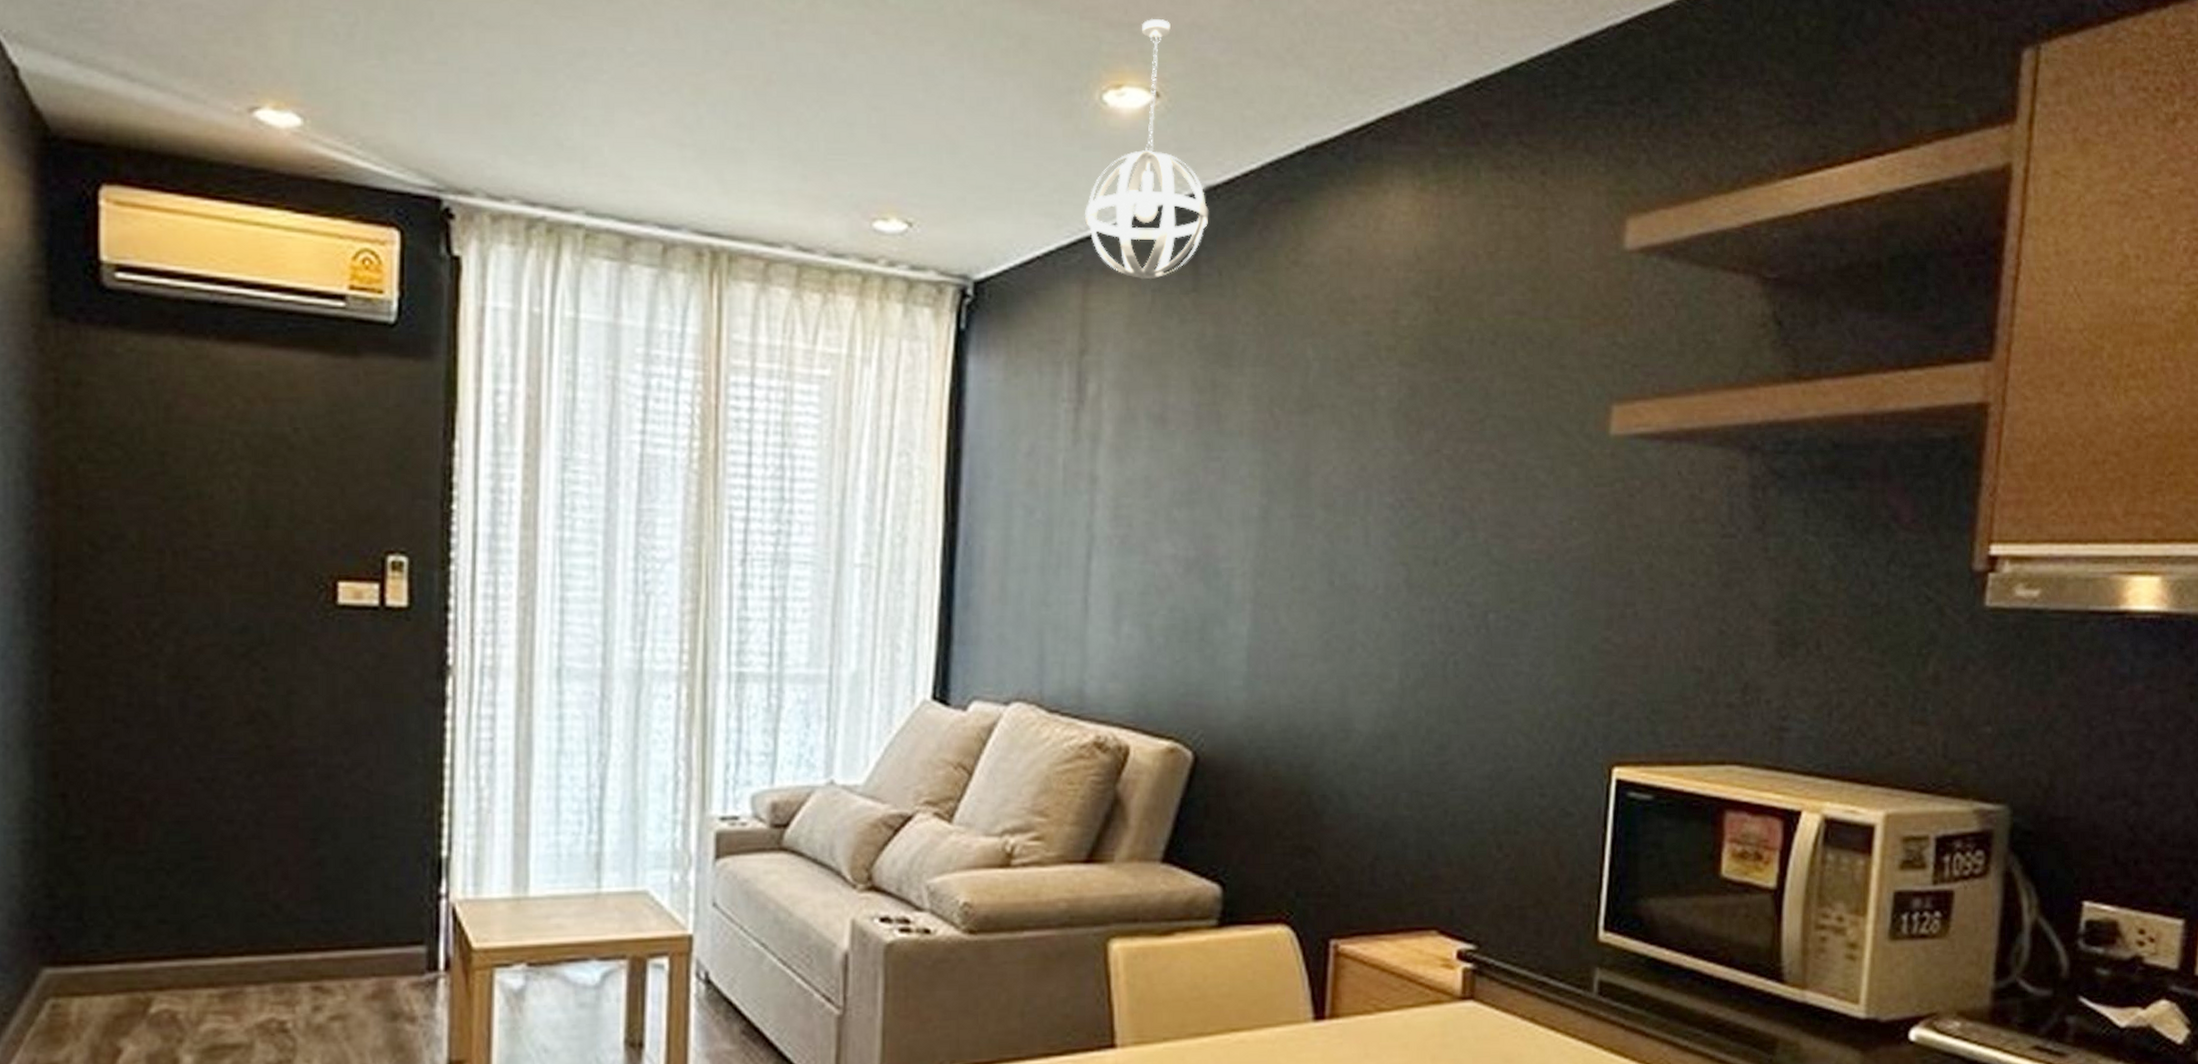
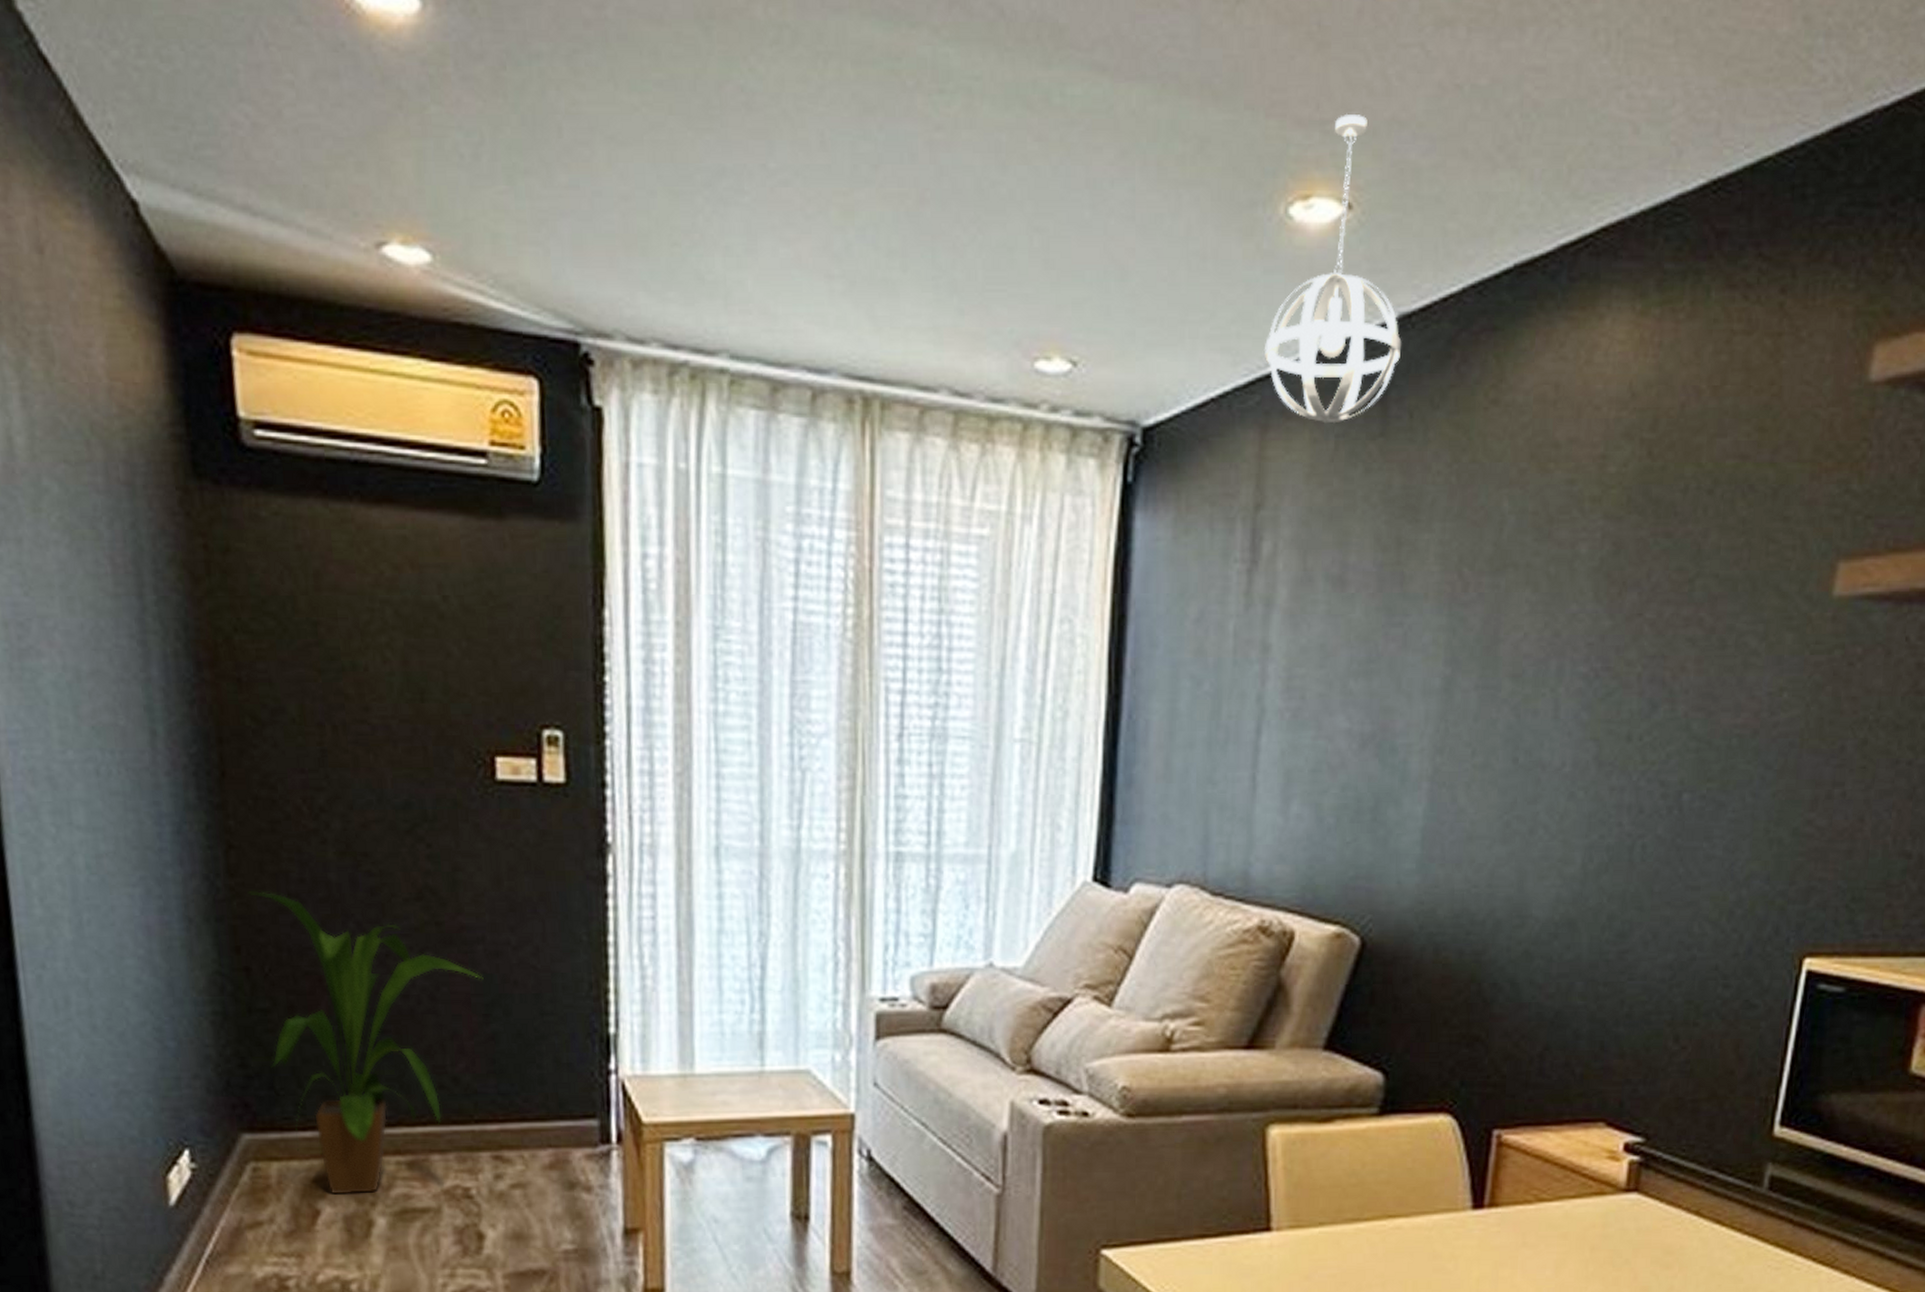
house plant: none [71,716,313,1032] -> present [248,891,484,1195]

